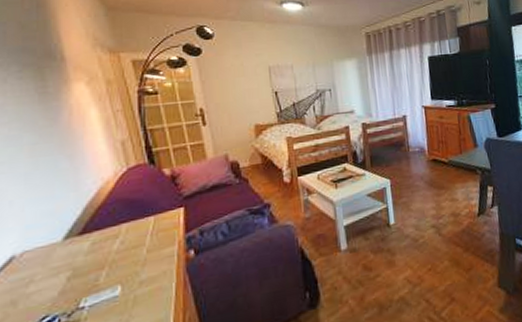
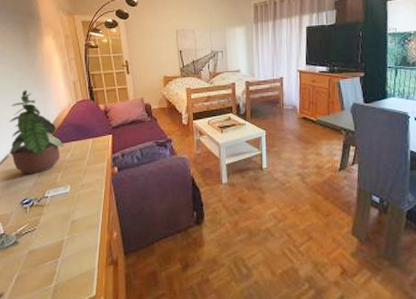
potted plant: none [15,159,113,280] -> present [9,90,66,174]

